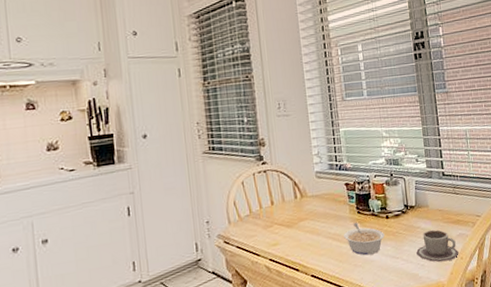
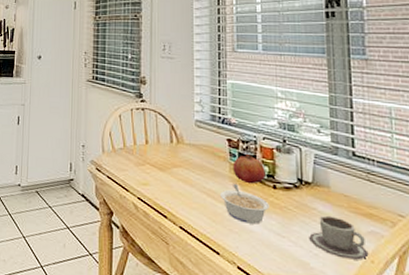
fruit: none [352,193,380,220] -> present [232,153,266,184]

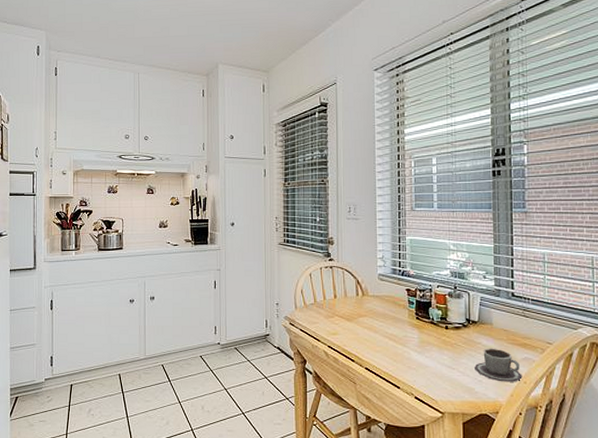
legume: present [220,184,269,224] -> none [400,328,442,360]
fruit: present [232,153,266,184] -> none [411,300,439,327]

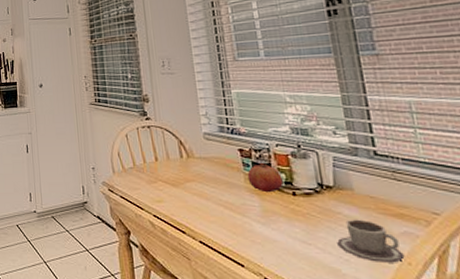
fruit: none [411,300,439,327] -> present [247,162,284,193]

